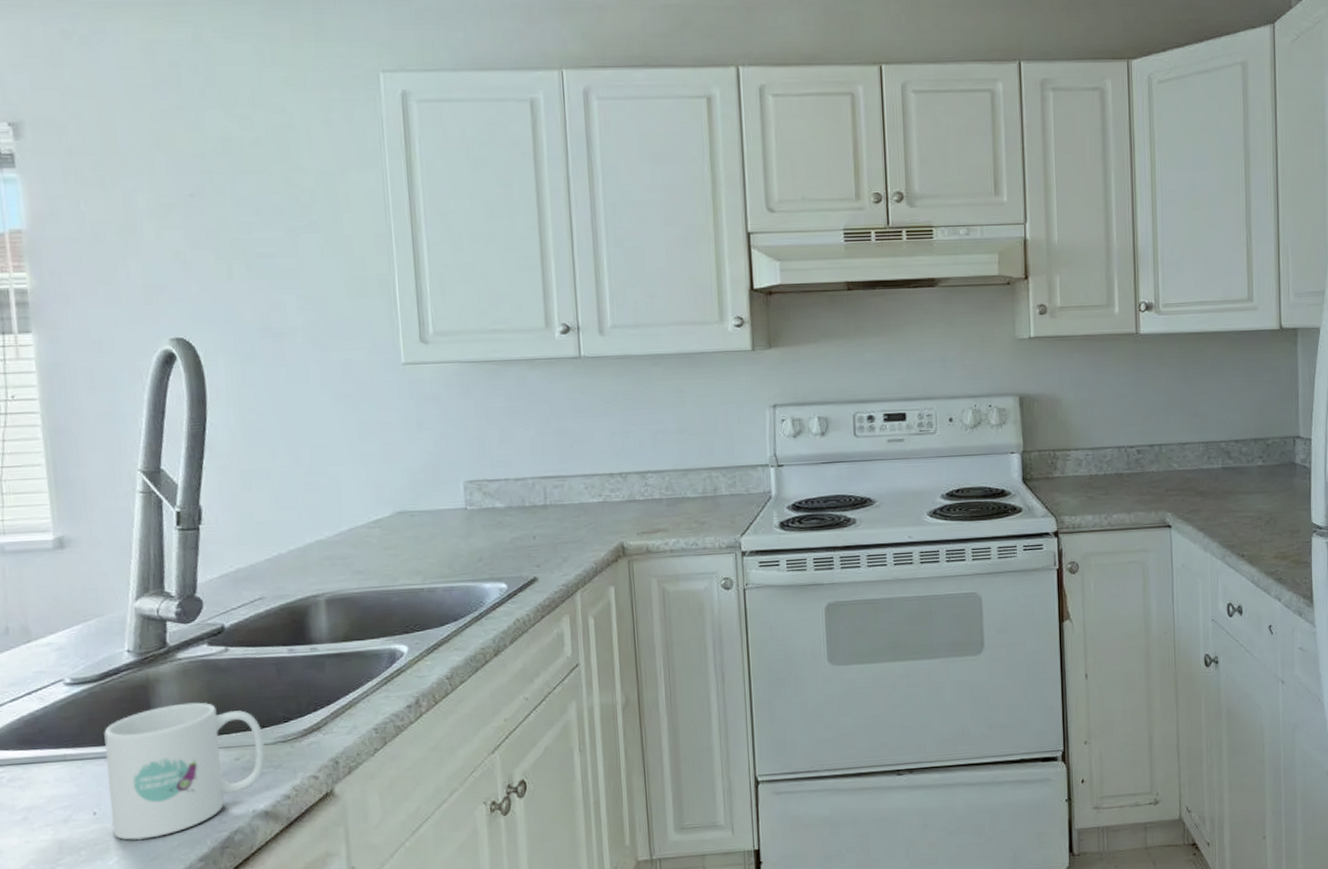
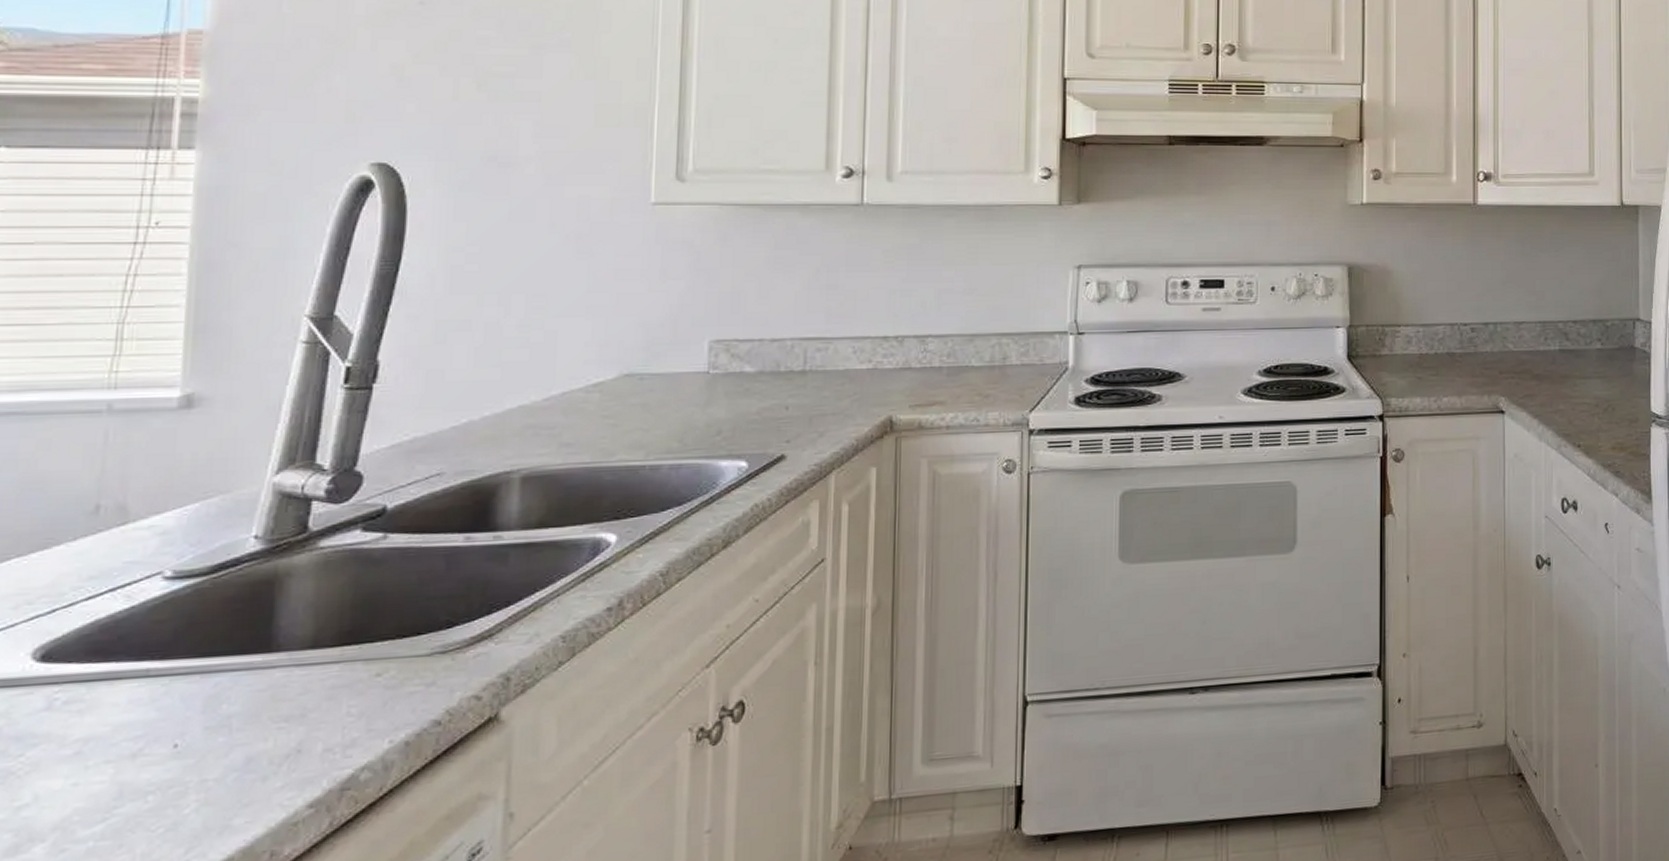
mug: present [104,702,266,841] -> none [196,602,417,781]

